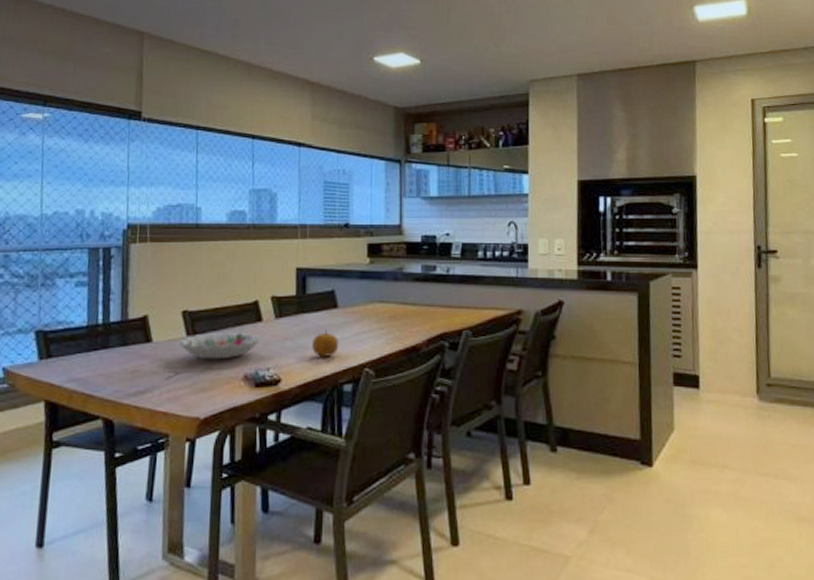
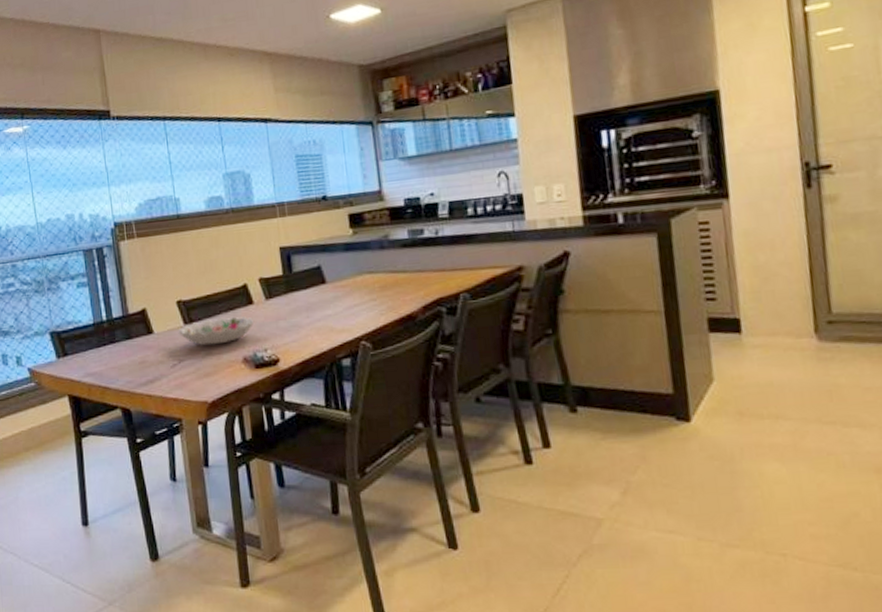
fruit: present [312,329,339,357] -> none [305,306,333,334]

